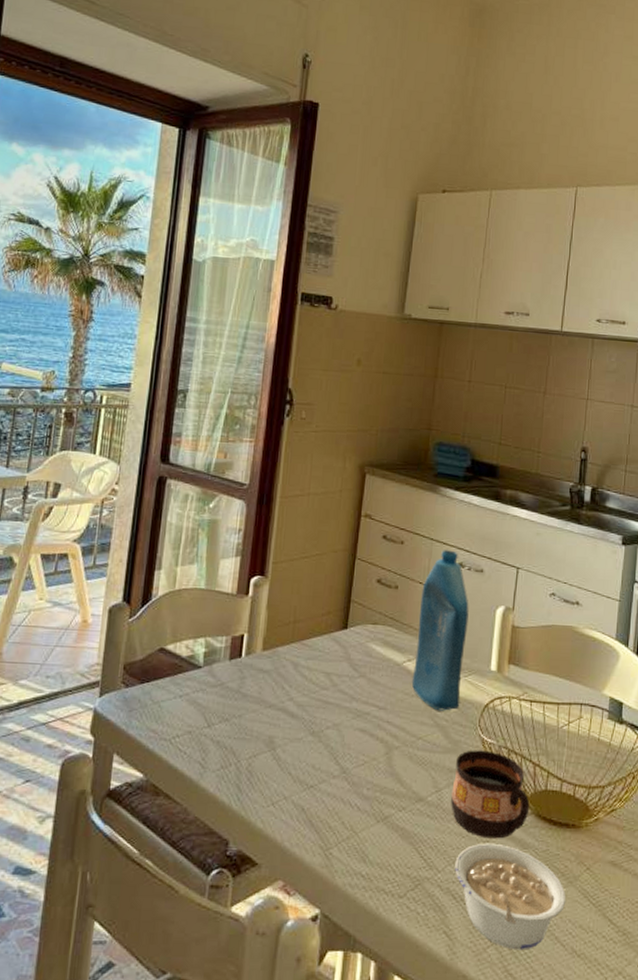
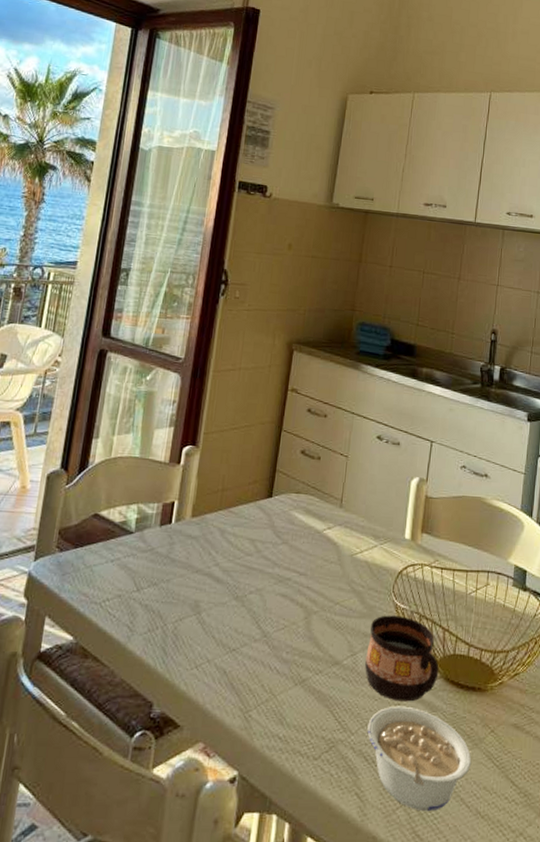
bottle: present [411,550,469,711] -> none [331,423,386,577]

